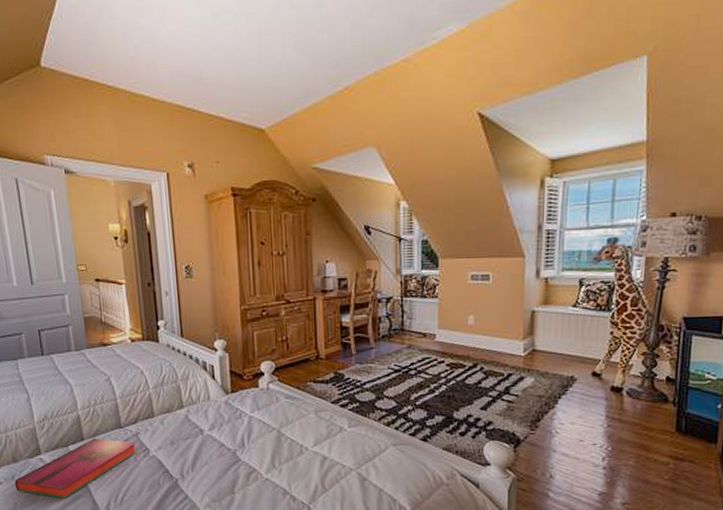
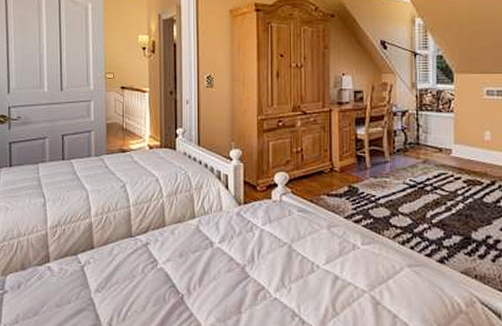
hardback book: present [14,438,137,499] -> none [20,247,145,312]

